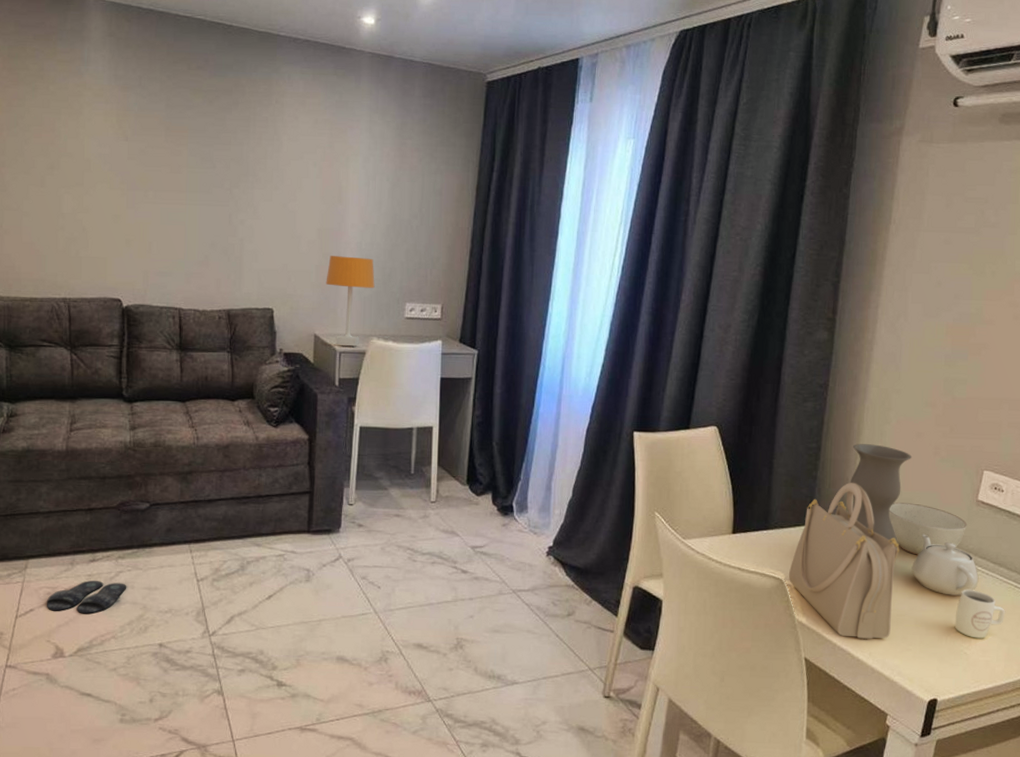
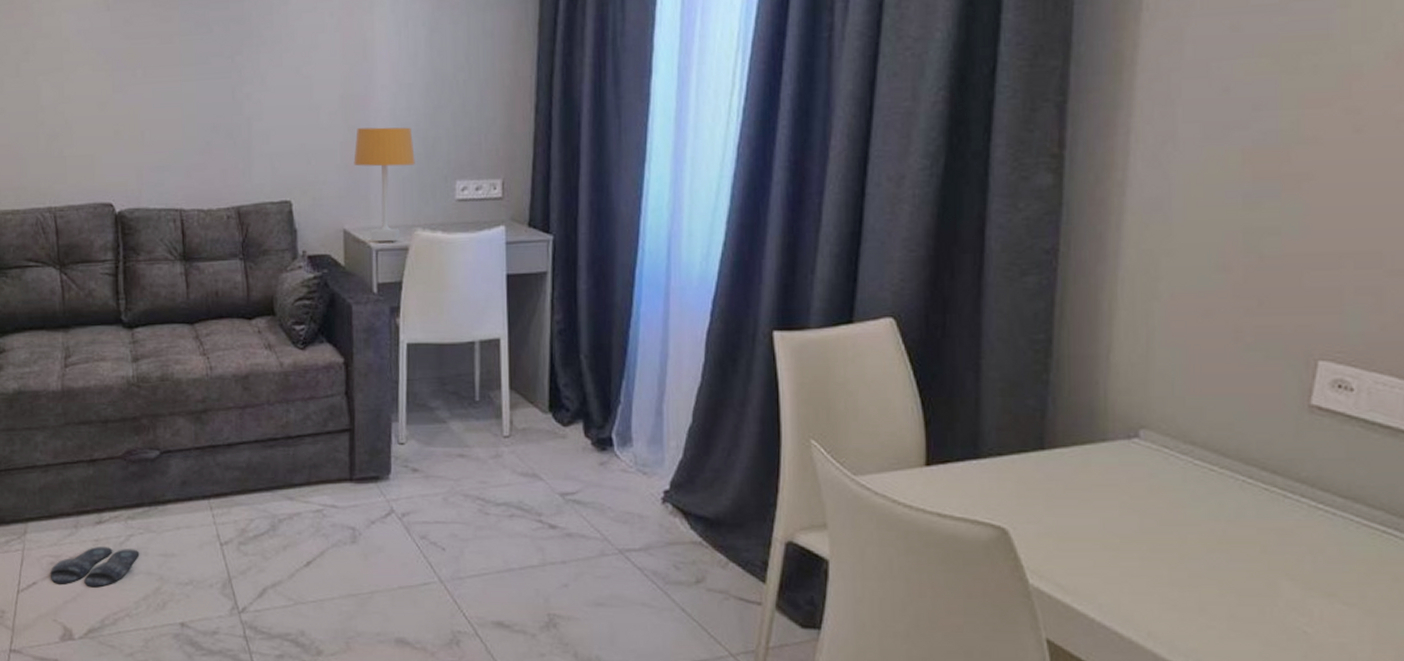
handbag: present [788,483,900,639] -> none [1013,387,1187,612]
vase: present [850,444,912,549] -> none [1102,330,1199,481]
bowl: present [888,502,968,555] -> none [1165,413,1296,489]
teapot: present [911,534,979,596] -> none [1208,458,1320,547]
mug: present [954,589,1006,639] -> none [1284,538,1369,610]

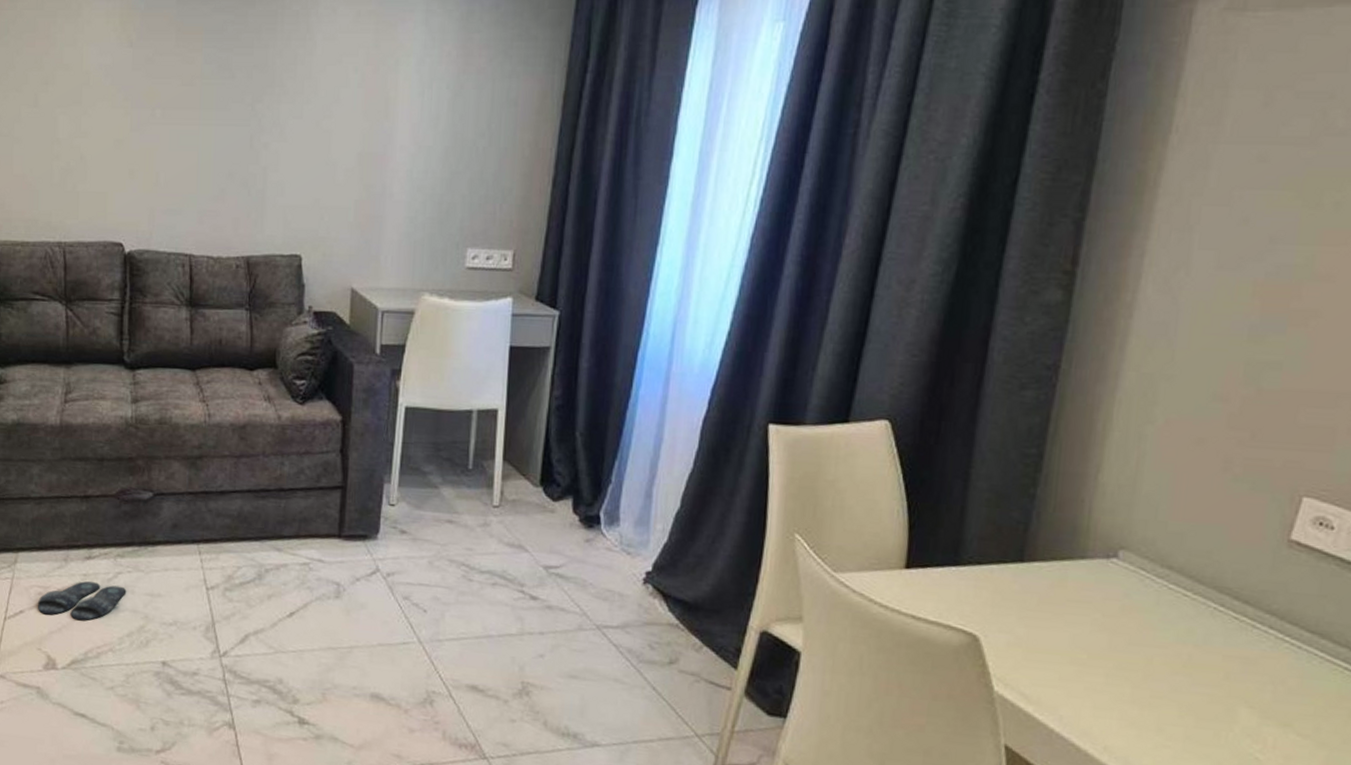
desk lamp: present [353,127,415,241] -> none [366,187,429,303]

